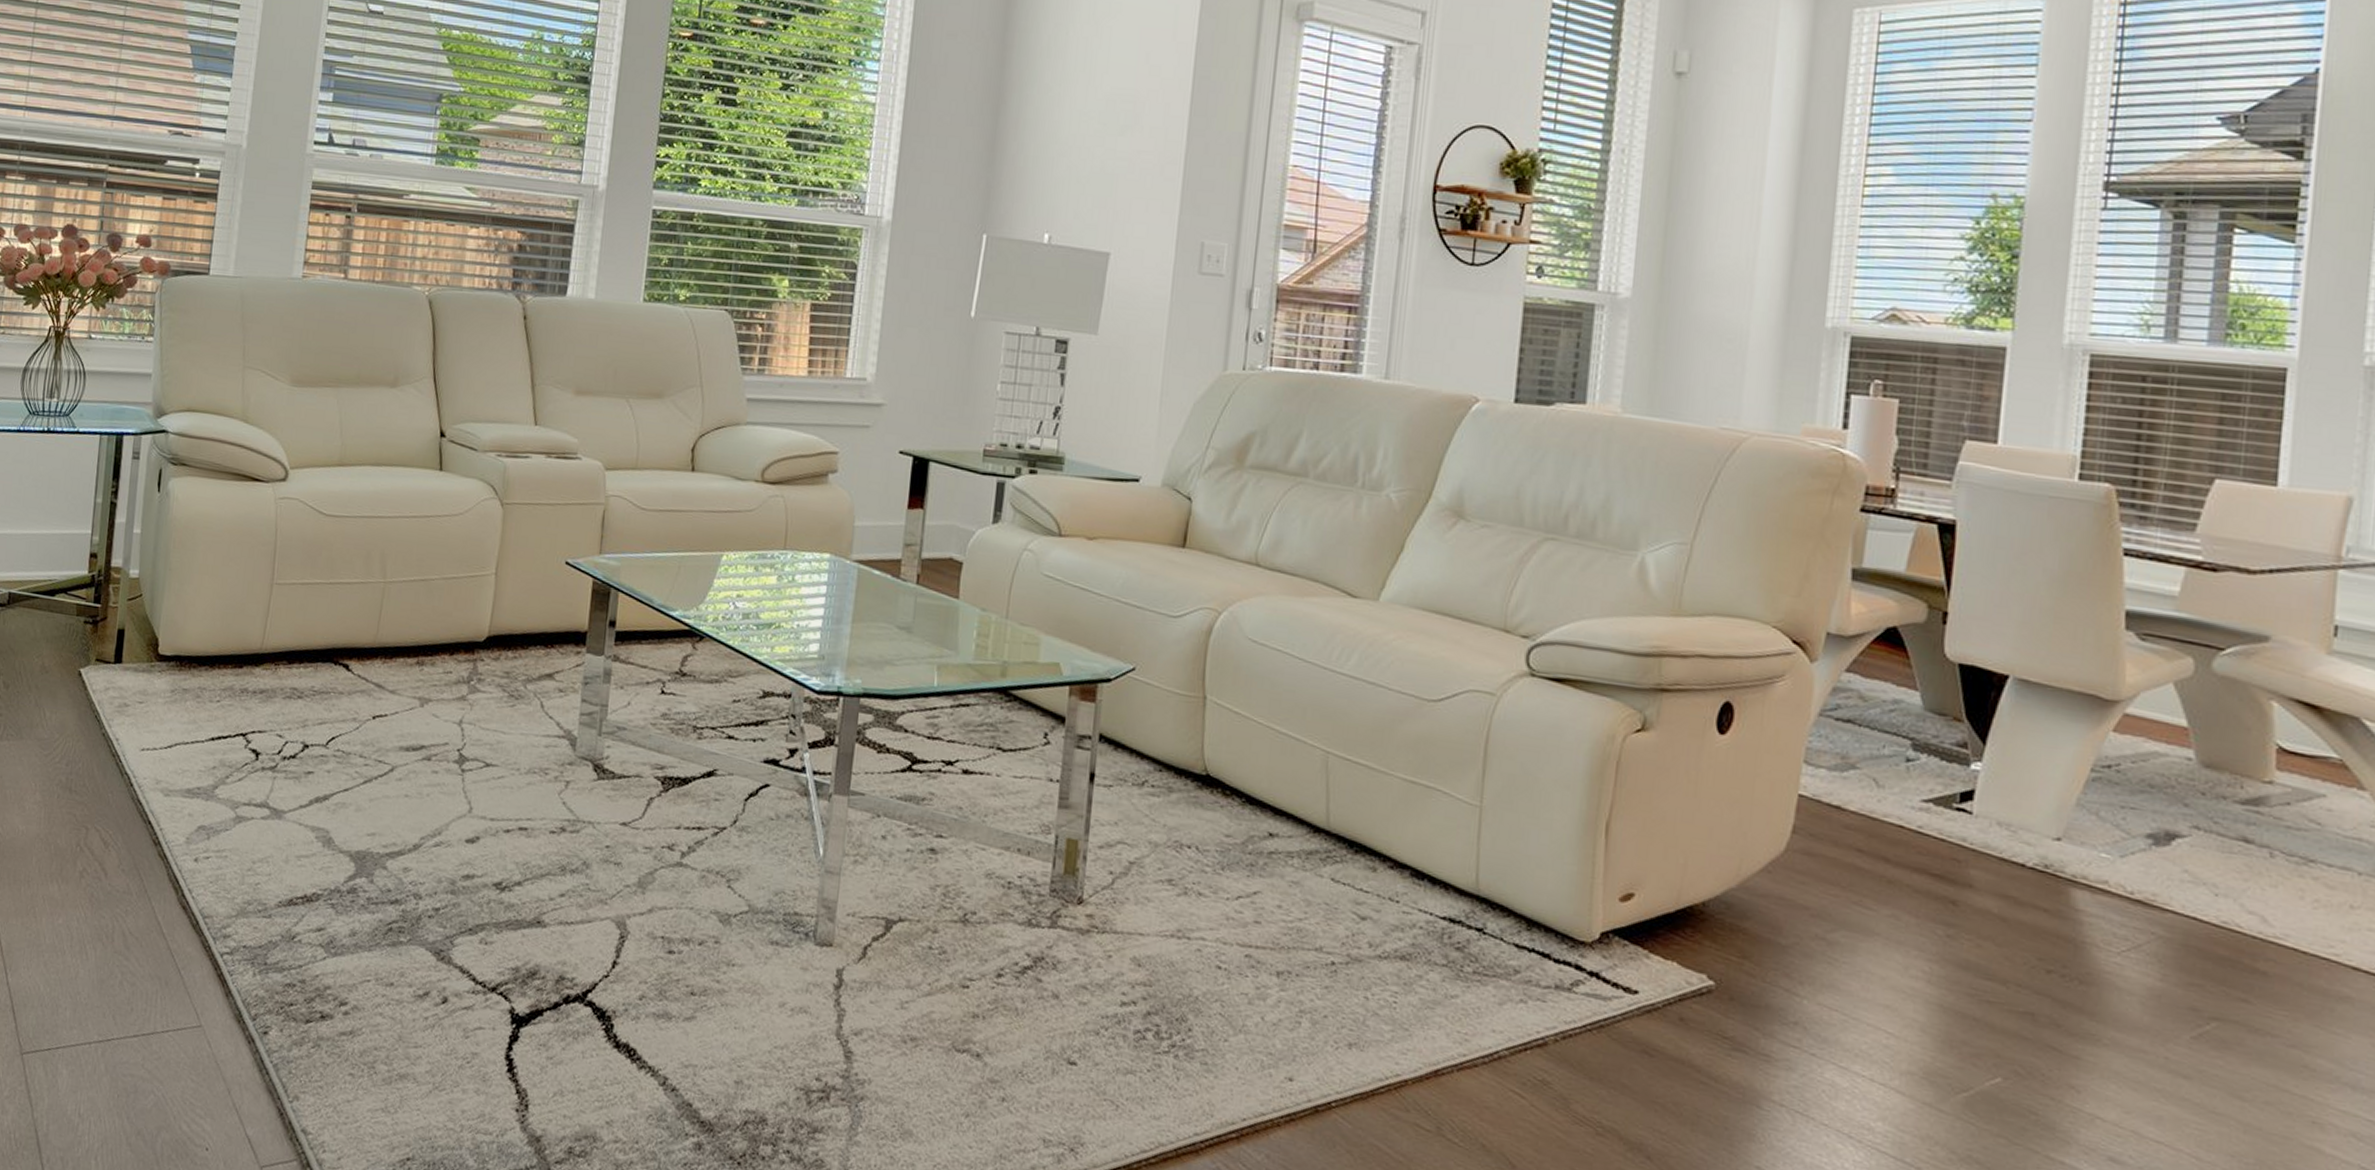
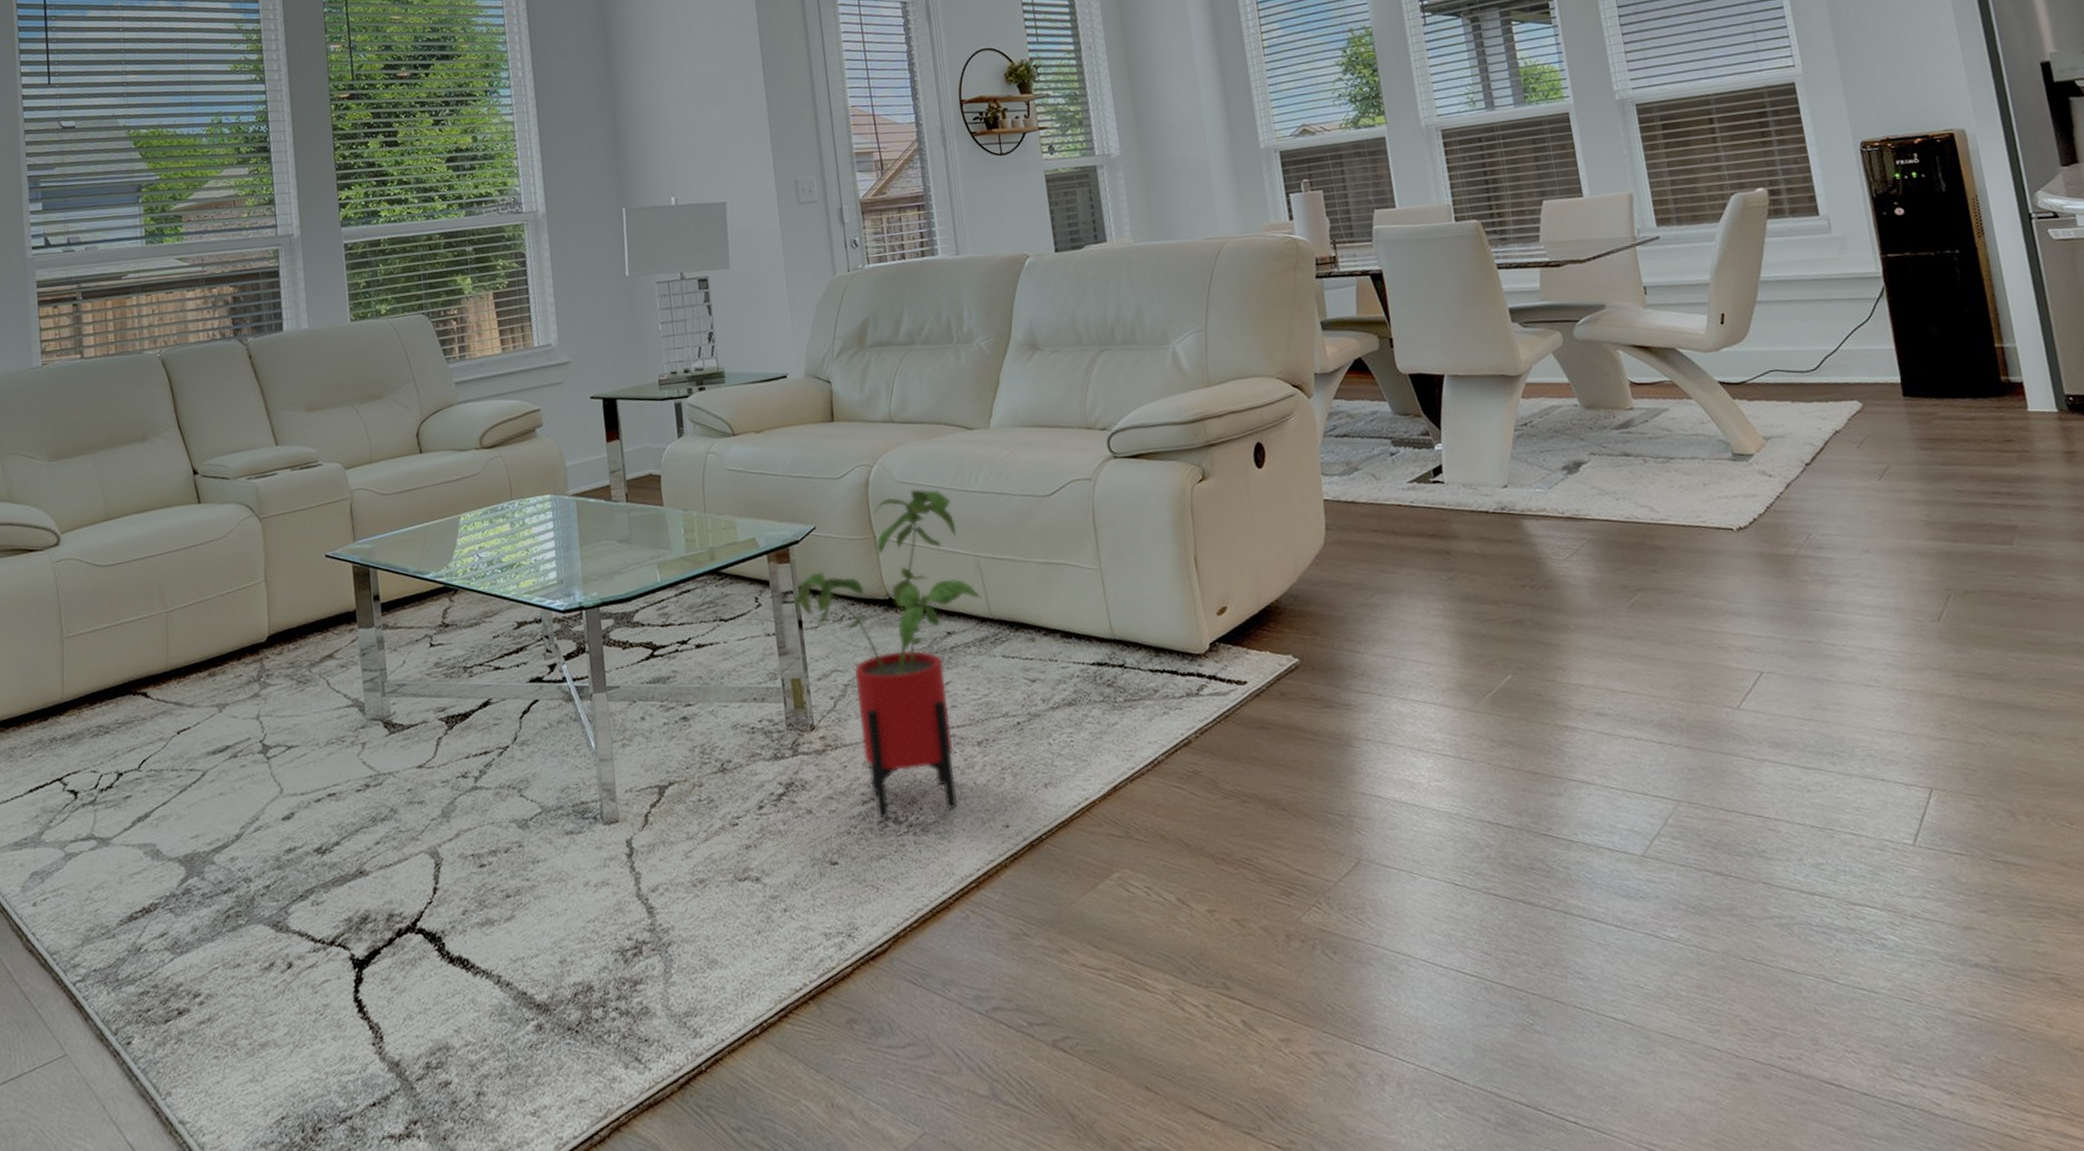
house plant: none [1088,652,1322,1042] -> present [793,488,982,819]

